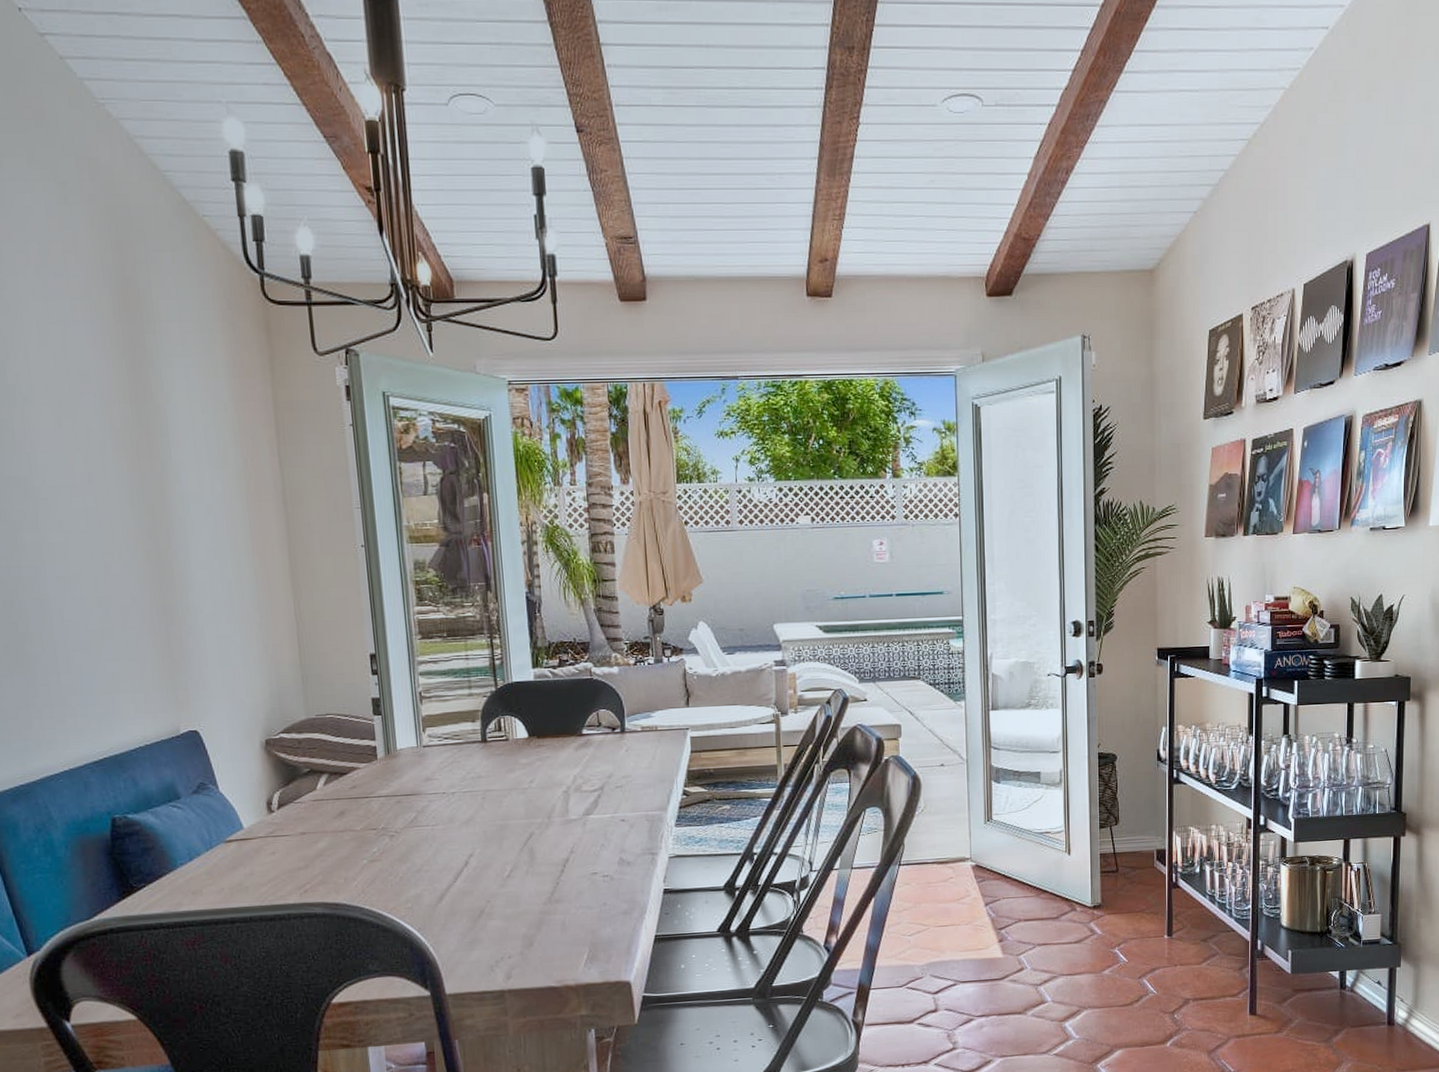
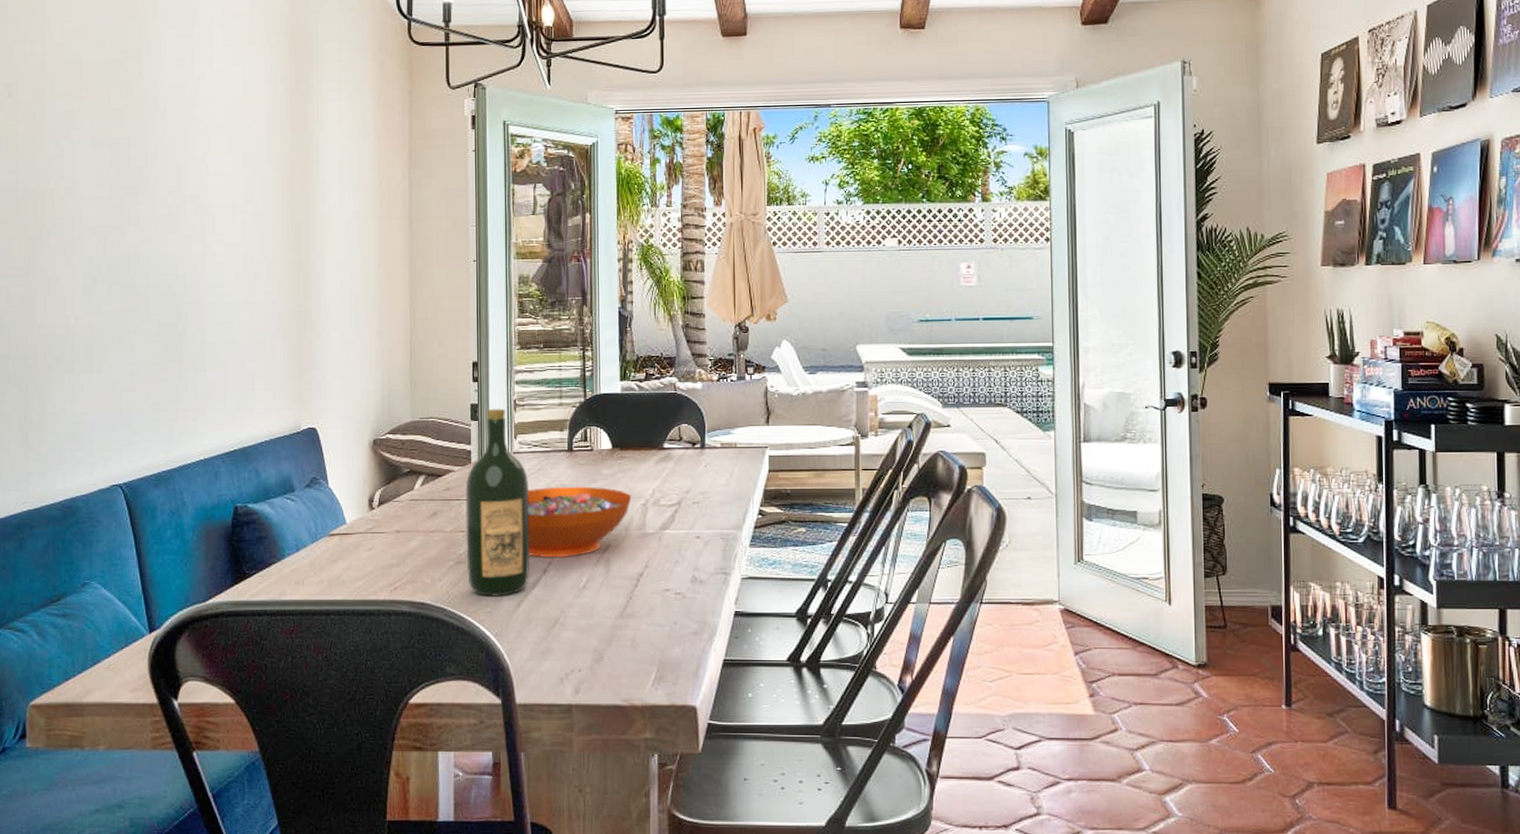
wine bottle: none [373,701,450,892] -> present [465,408,530,596]
decorative bowl: none [442,776,553,850] -> present [528,486,632,558]

